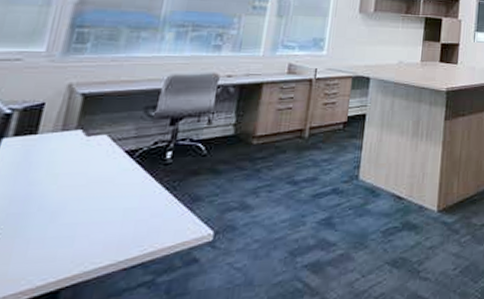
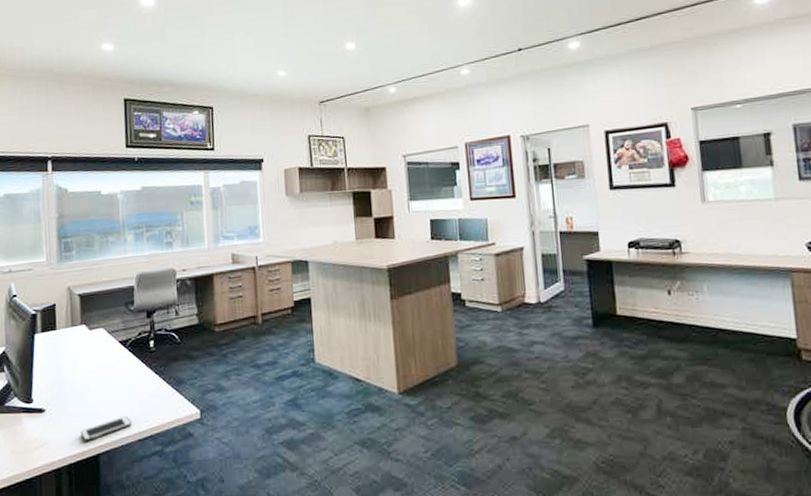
cell phone: none [38,239,119,273] -> present [80,415,132,441]

